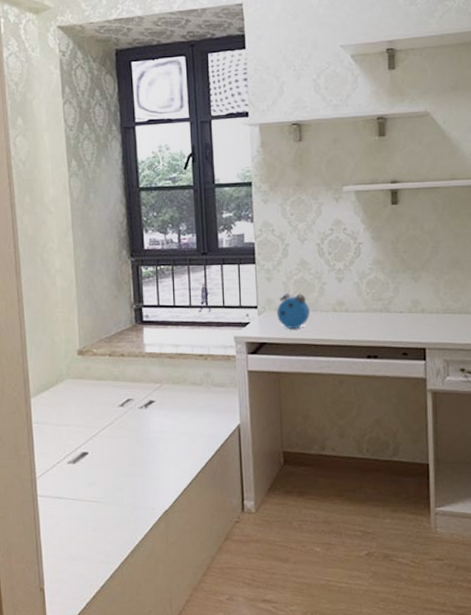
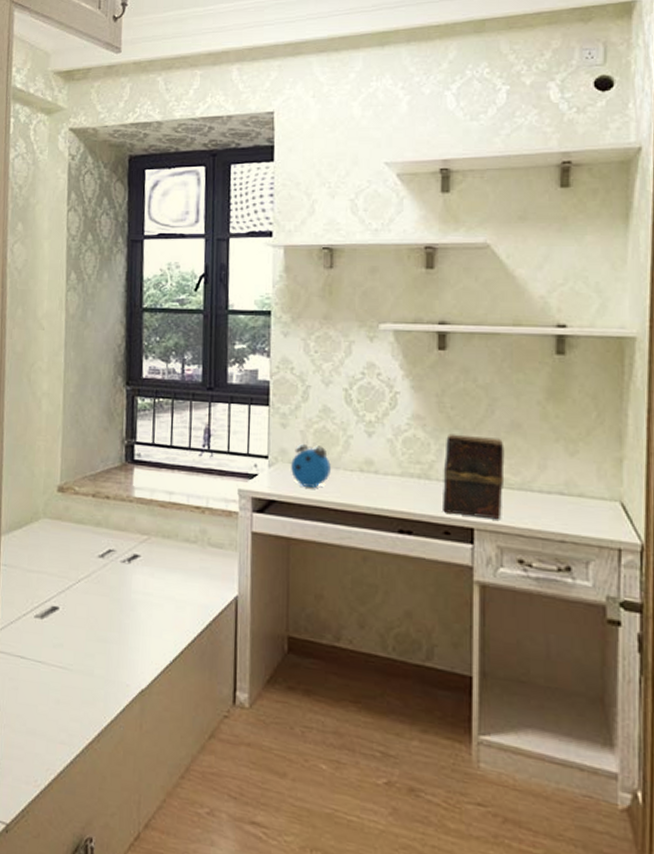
book: none [400,273,448,339] -> present [443,434,505,520]

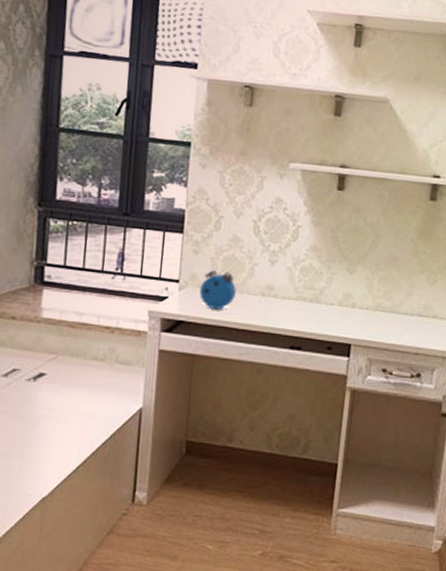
book: present [443,434,505,520] -> none [328,264,382,337]

